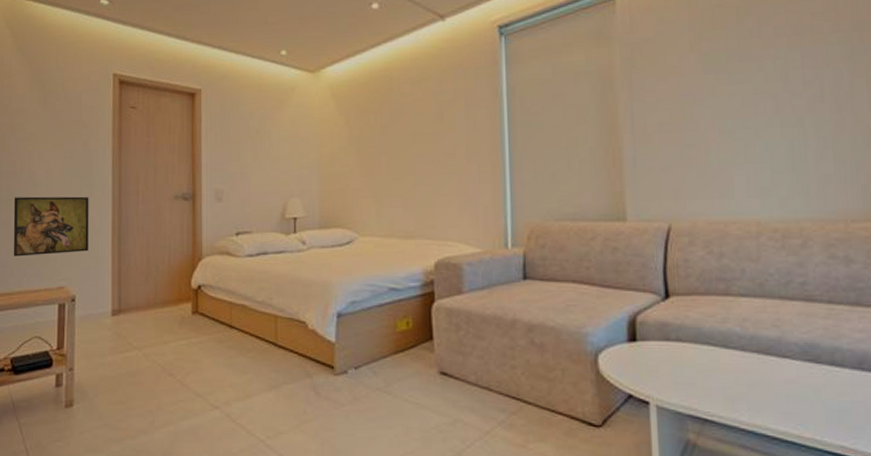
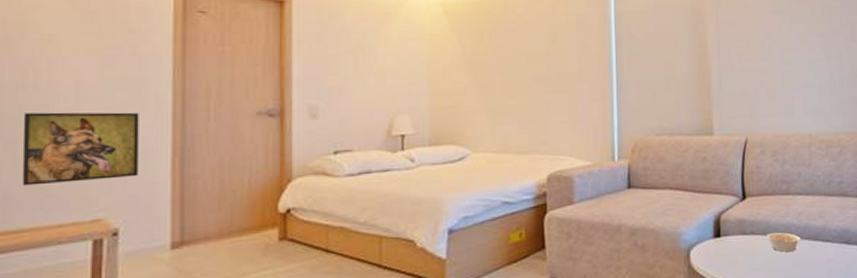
legume: none [697,340,748,366] -> present [766,232,802,252]

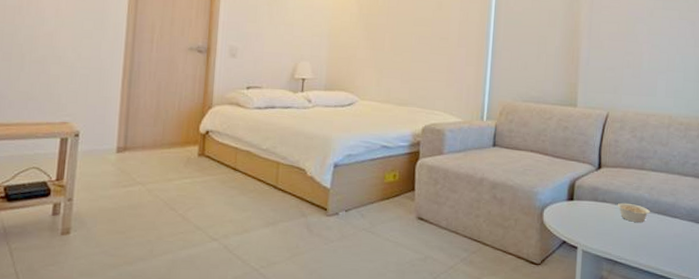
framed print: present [22,112,139,186] -> none [13,32,101,91]

